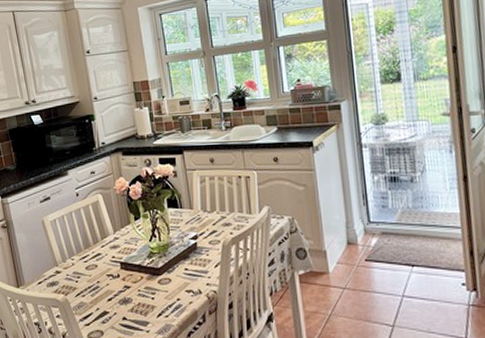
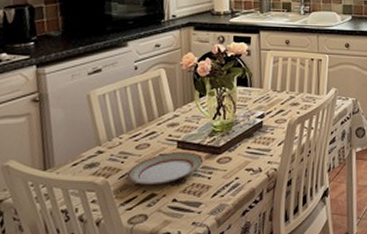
plate: none [81,273,146,303] -> present [126,152,204,185]

